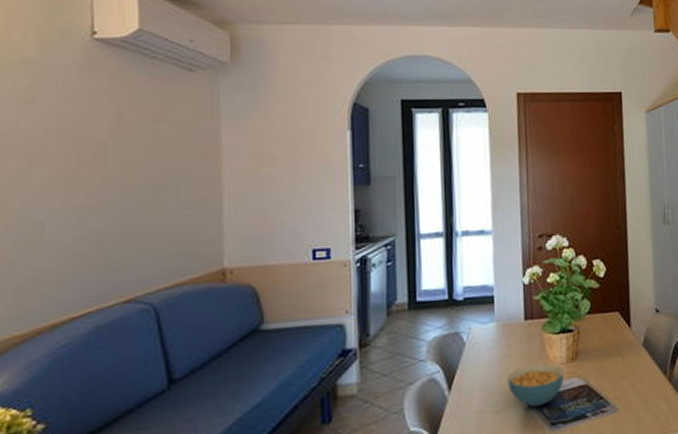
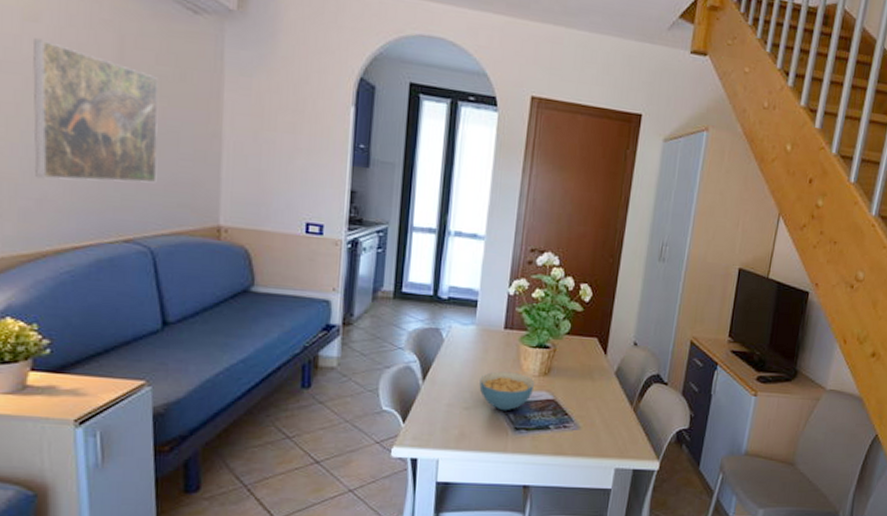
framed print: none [29,118,158,254] -> present [33,38,158,183]

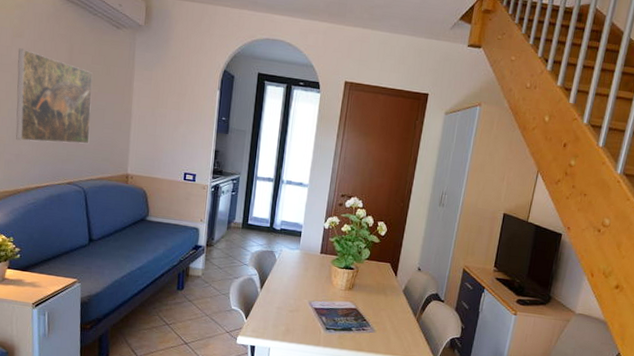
cereal bowl: present [479,371,535,411] -> none [301,285,342,315]

